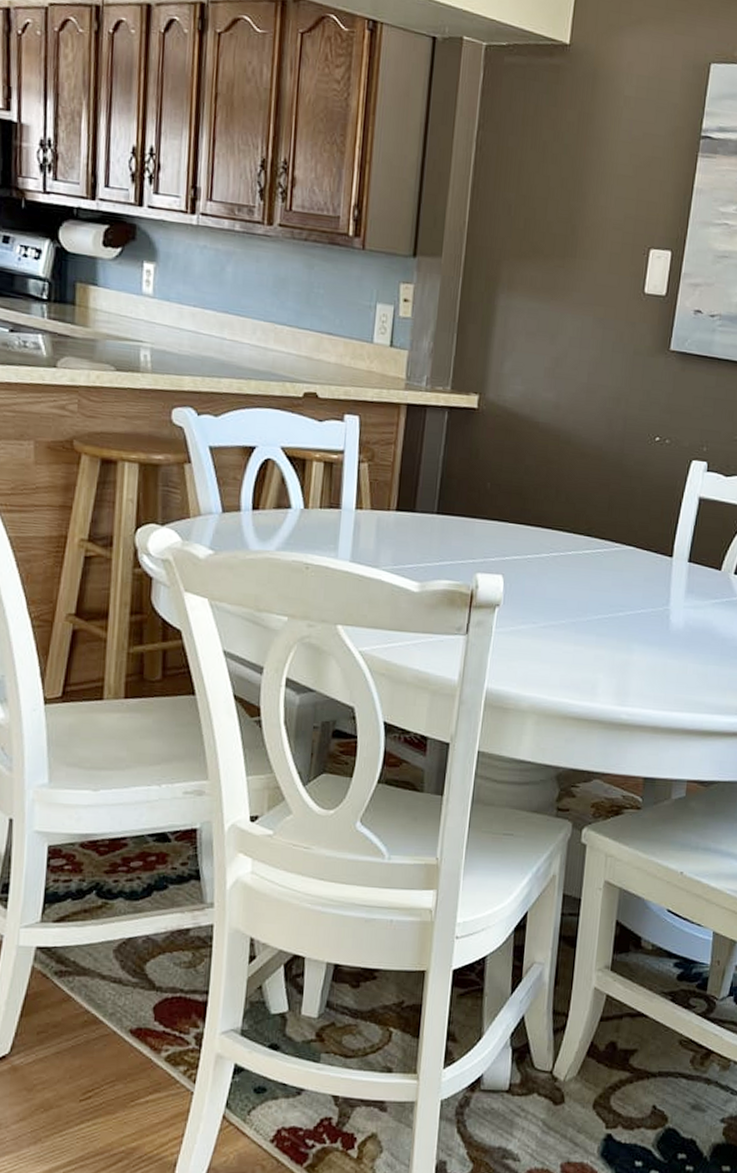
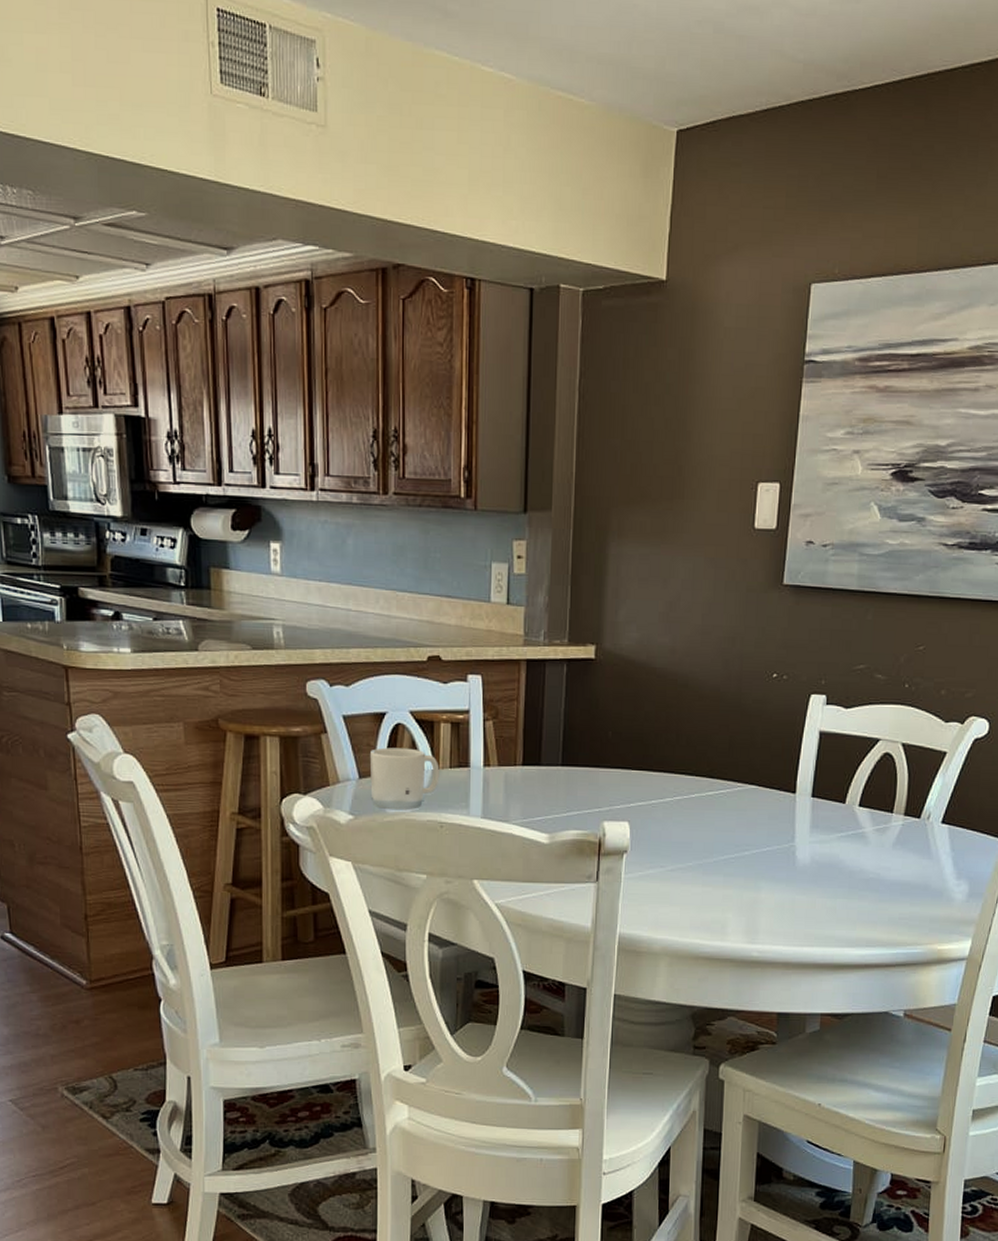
mug: none [233,482,309,549] -> present [369,747,440,811]

